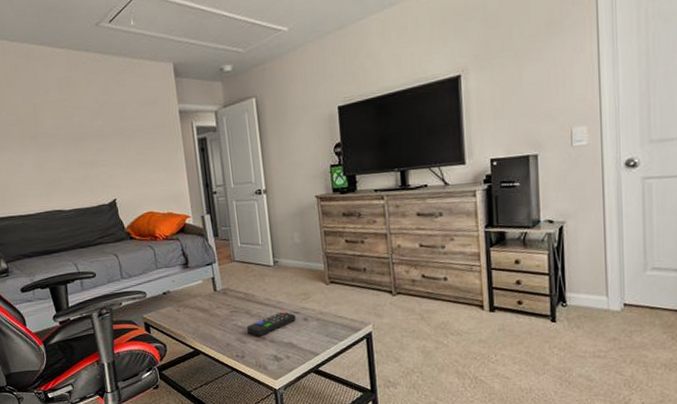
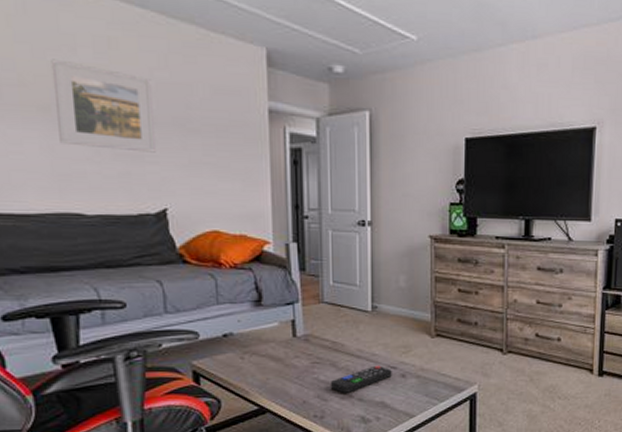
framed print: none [34,100,106,161] -> present [51,59,157,153]

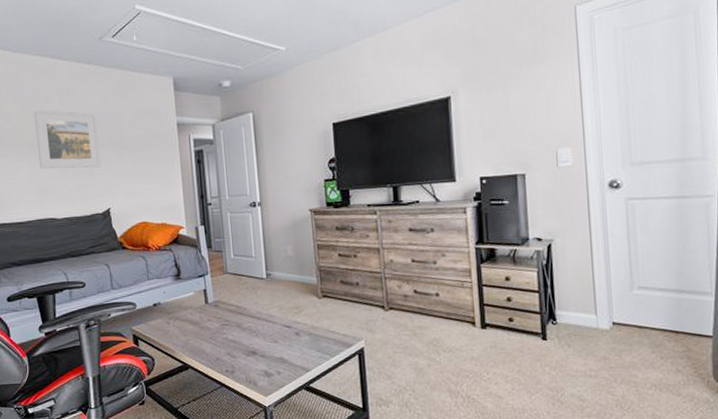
remote control: present [331,365,392,393] -> none [238,325,288,350]

